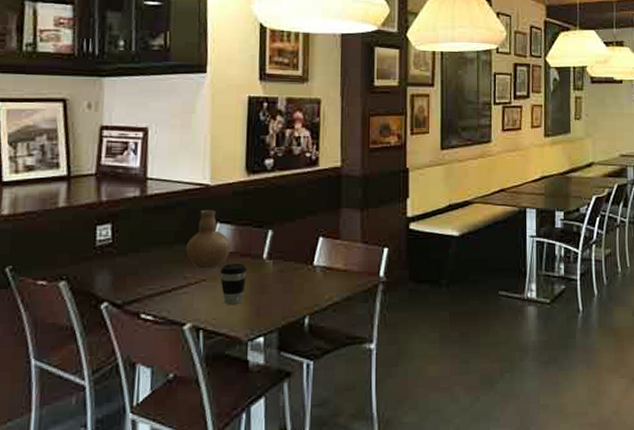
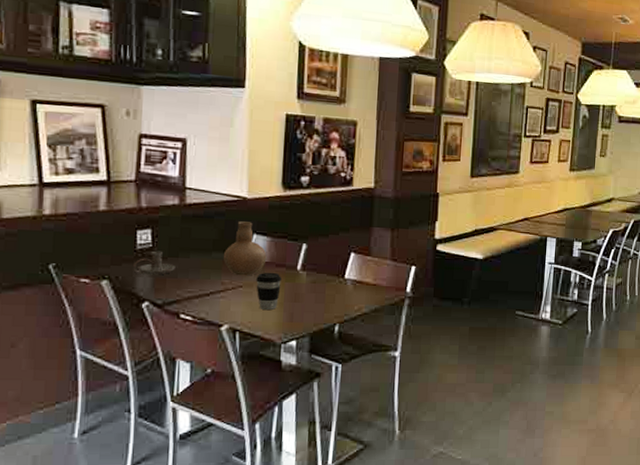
candle holder: none [91,246,136,273] -> present [132,250,176,275]

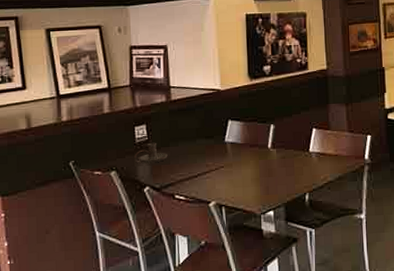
vase: present [223,221,267,276] -> none [205,110,242,158]
coffee cup: present [256,272,281,311] -> none [234,152,256,186]

